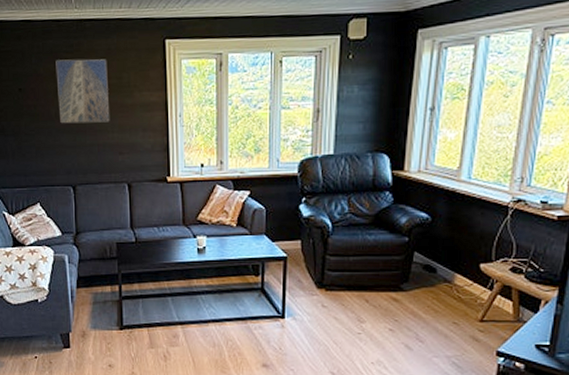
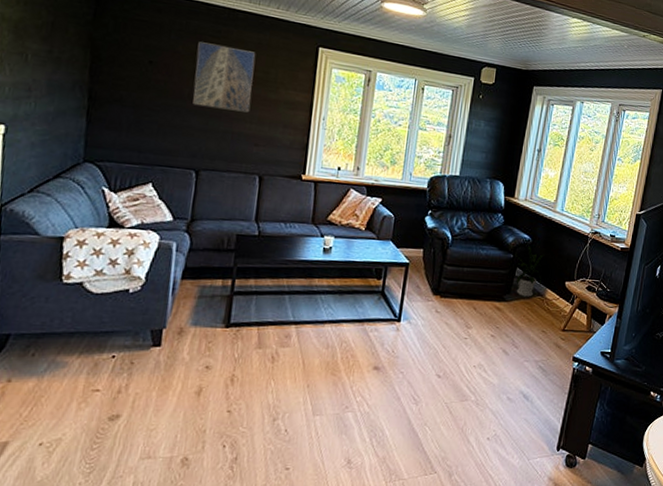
house plant: none [412,222,450,285] -> present [515,243,545,297]

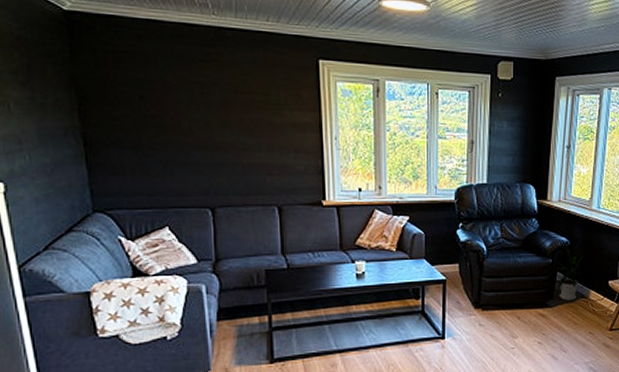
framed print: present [193,41,256,113] -> none [188,68,256,141]

